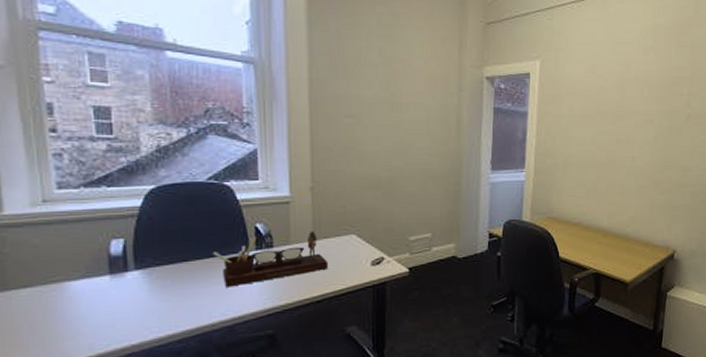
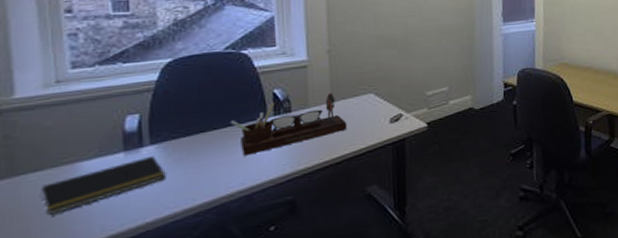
notepad: none [30,280,150,330] -> present [39,155,166,215]

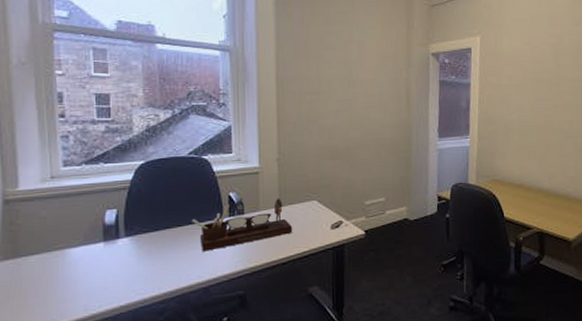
notepad: present [39,155,166,215] -> none [36,246,137,293]

